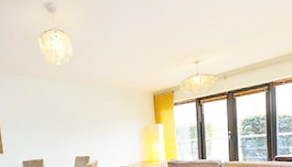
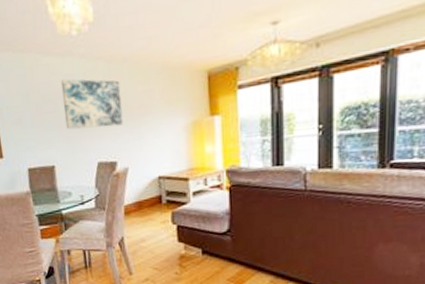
wall art: none [48,95,94,133] -> present [60,79,124,130]

